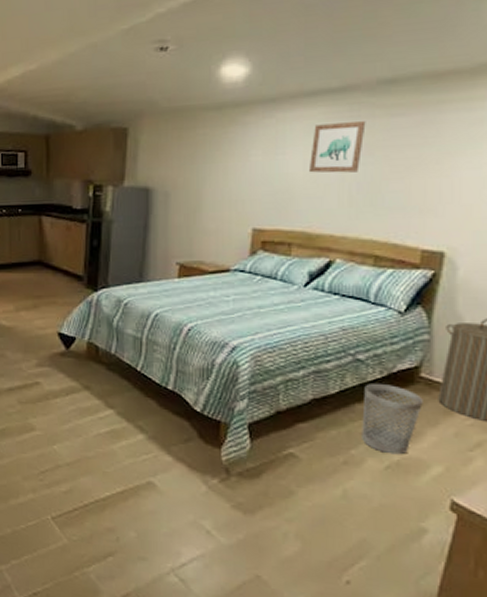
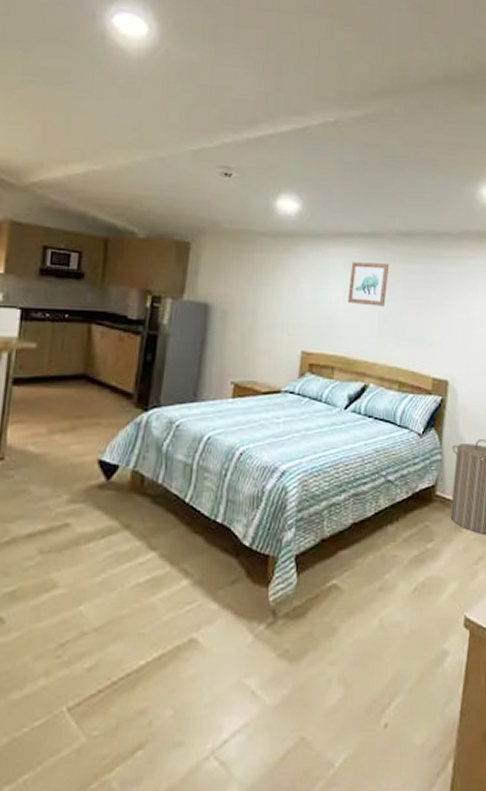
wastebasket: present [361,383,423,455] -> none [393,503,439,575]

